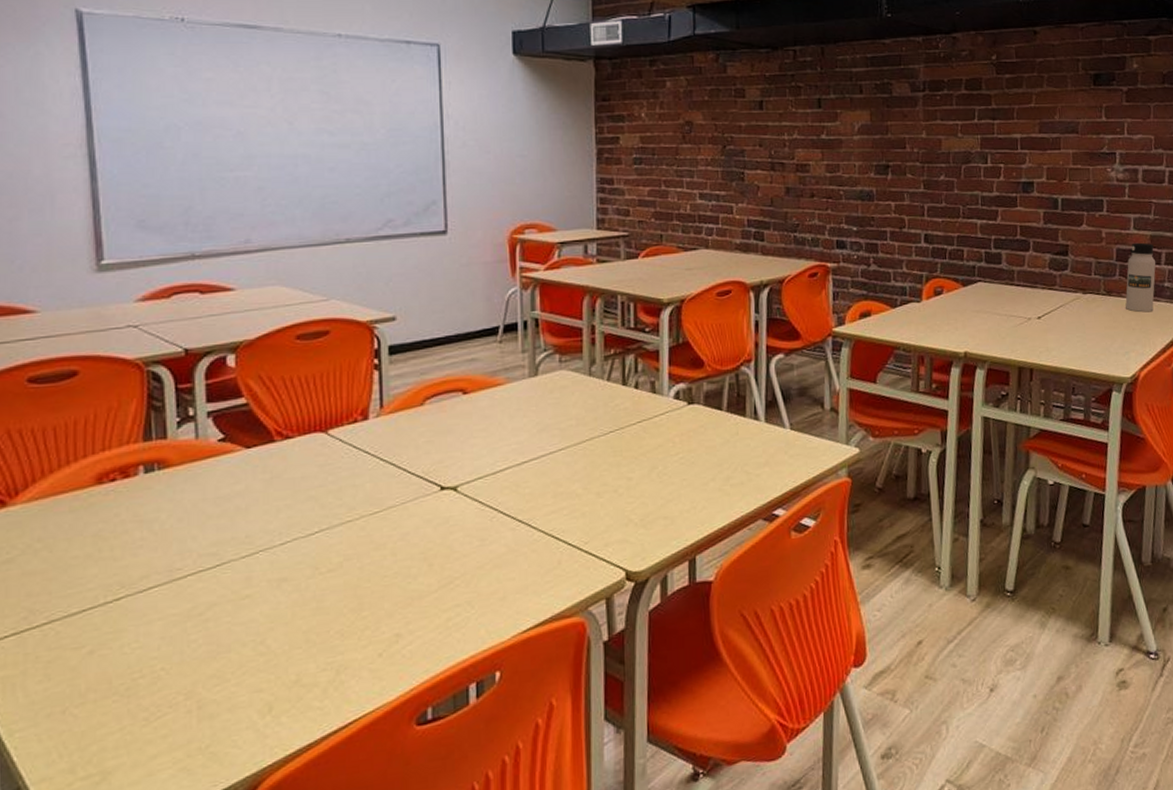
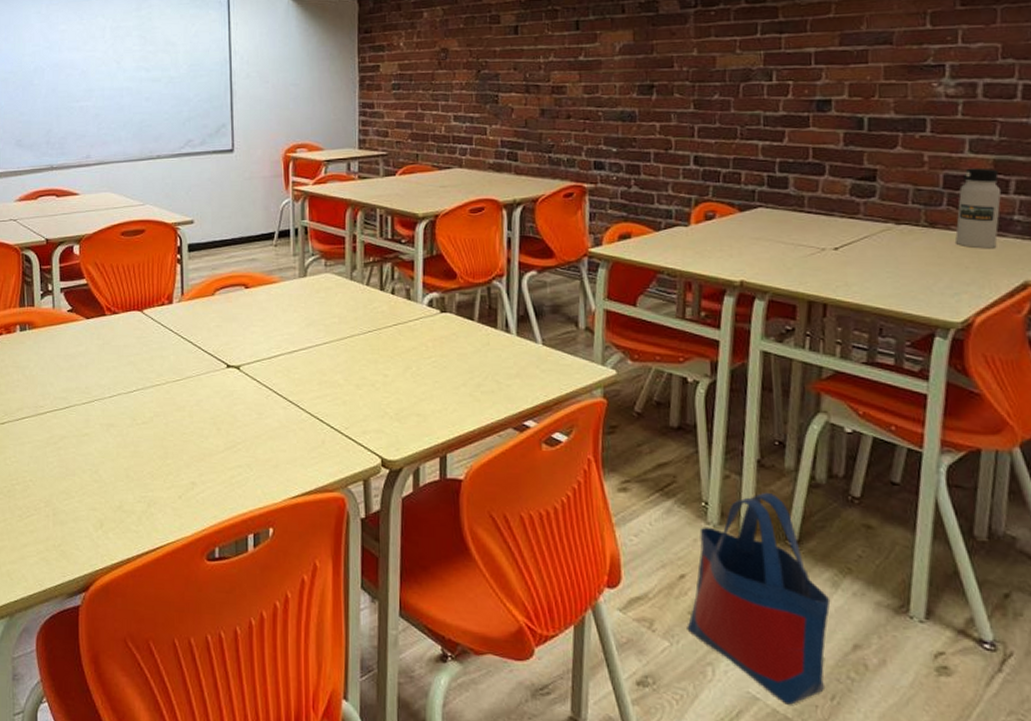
tote bag: none [924,548,1040,745] -> present [687,492,831,705]

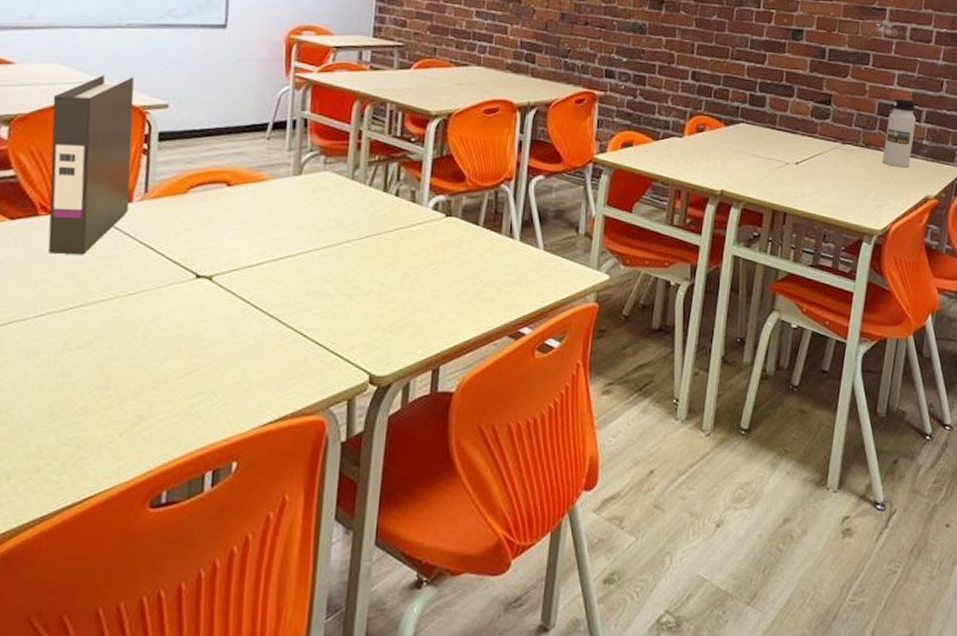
binder: none [108,199,170,346] -> present [48,75,134,254]
tote bag: present [687,492,831,705] -> none [652,386,769,582]

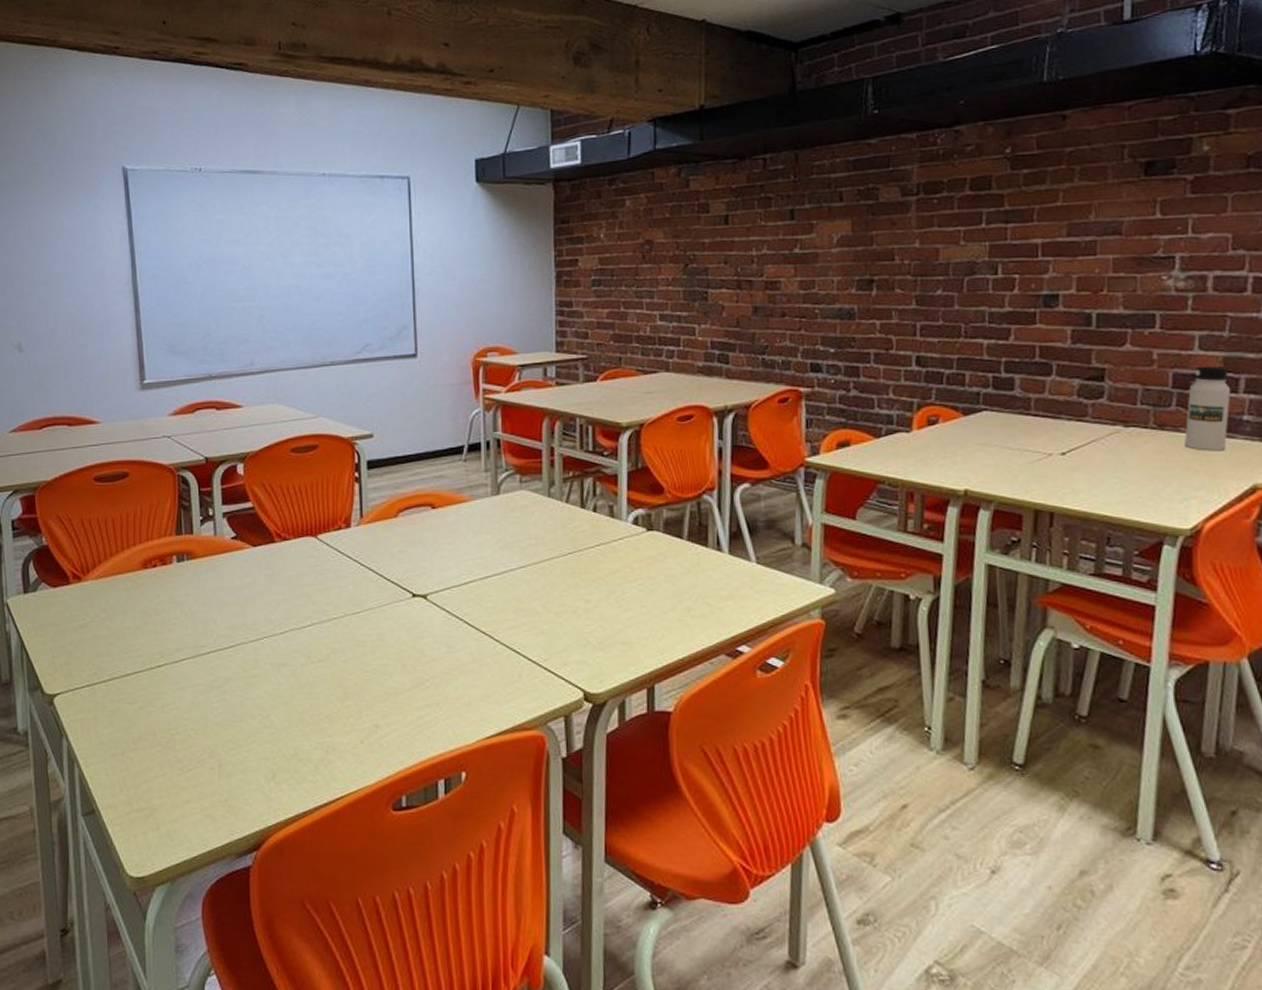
binder: present [48,75,134,254] -> none [276,410,348,576]

